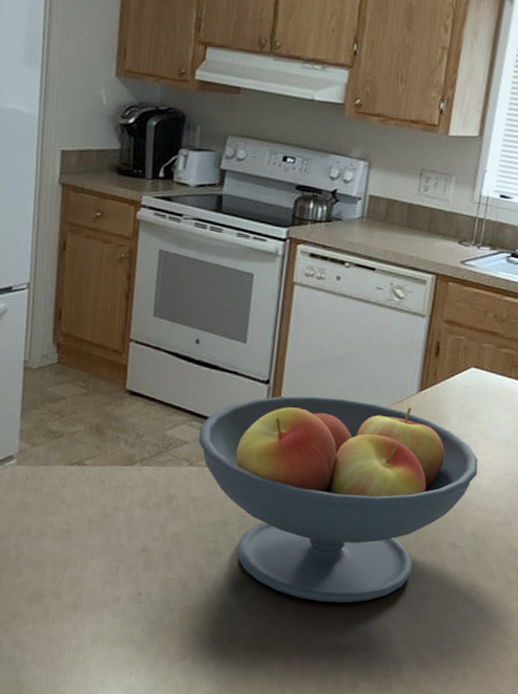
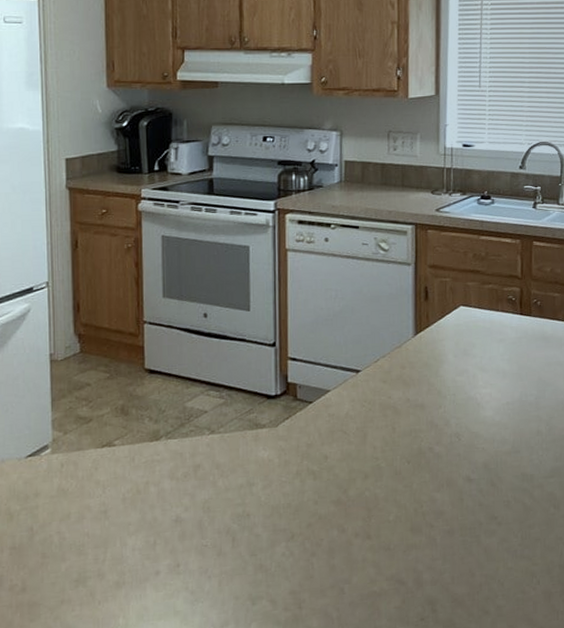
fruit bowl: present [198,396,478,603] -> none [216,351,481,551]

